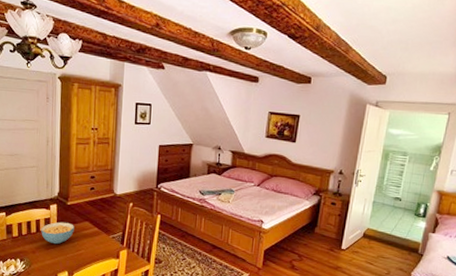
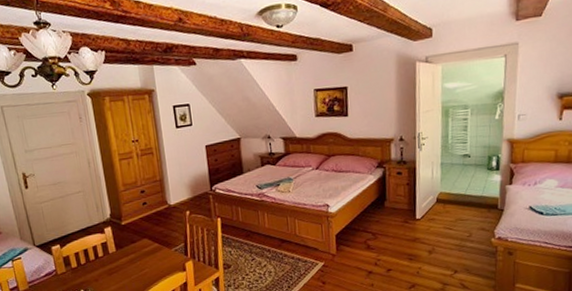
cereal bowl: present [41,222,74,245] -> none [99,243,134,268]

